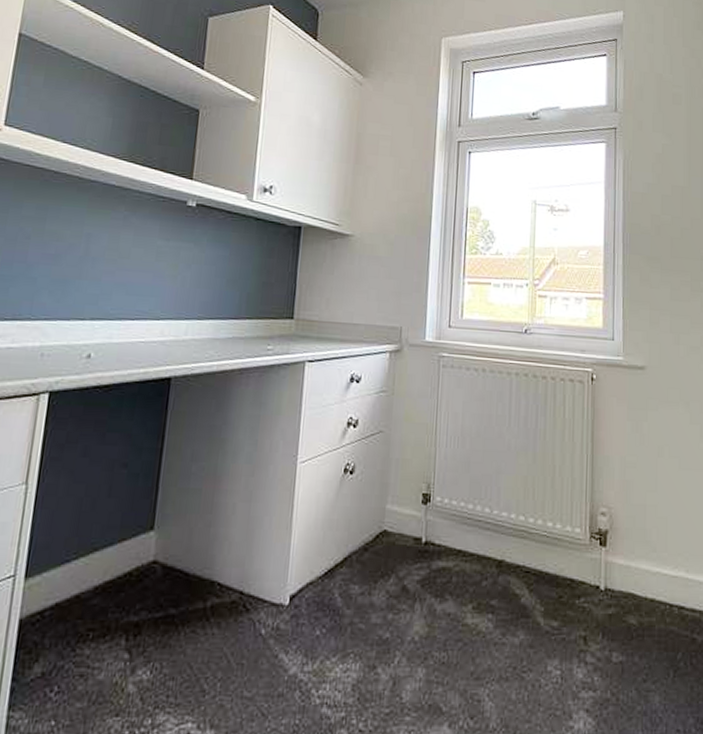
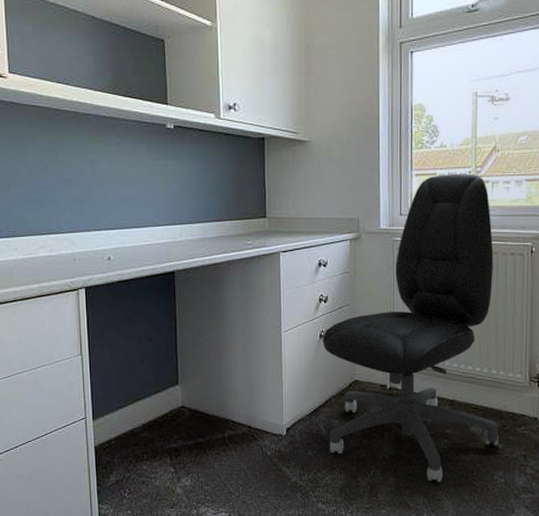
office chair: none [343,284,555,676] -> present [322,173,500,483]

